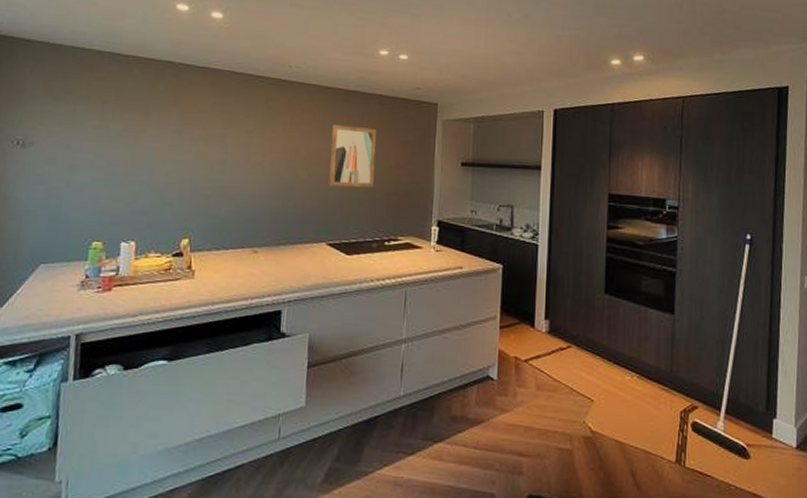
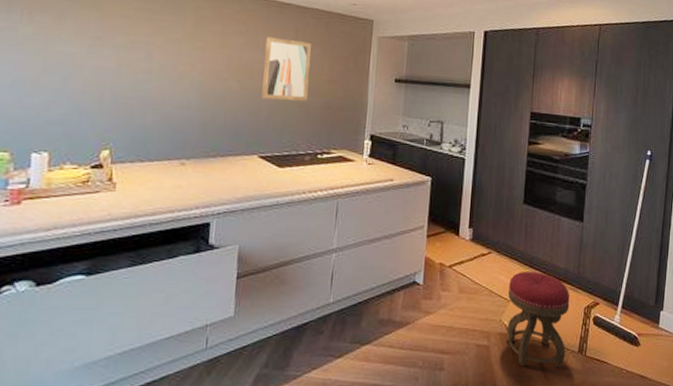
stool: none [591,367,663,480] -> present [506,271,570,369]

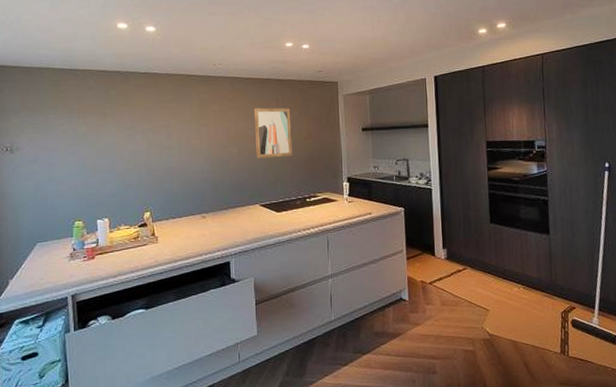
stool: present [506,271,570,369] -> none [486,282,549,369]

